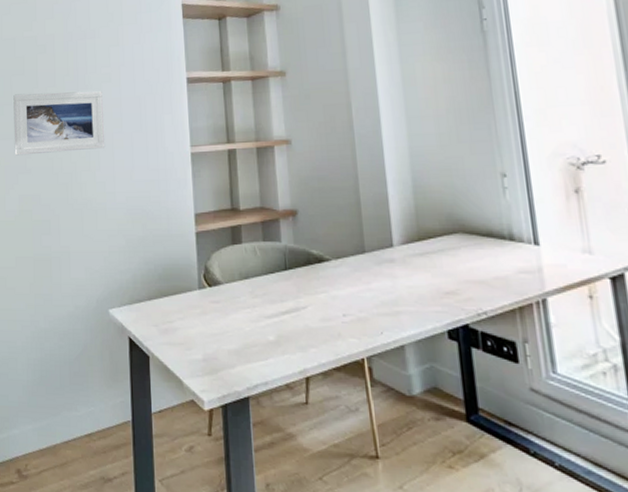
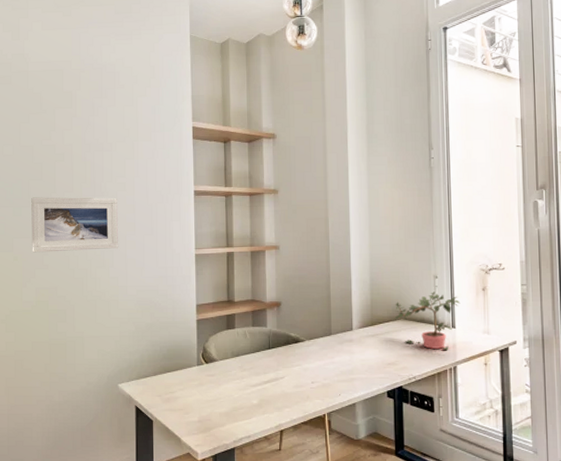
potted plant: none [449,195,544,275] -> present [394,292,461,350]

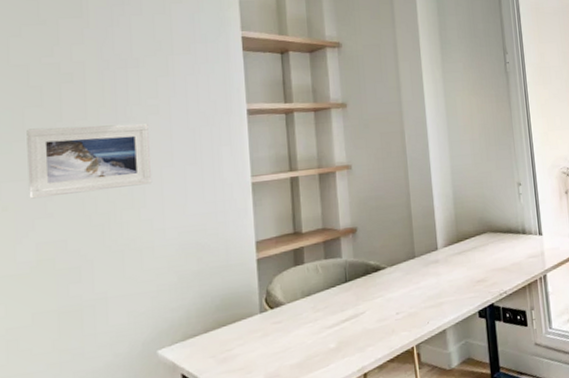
potted plant: present [394,292,461,350] -> none [480,199,545,260]

